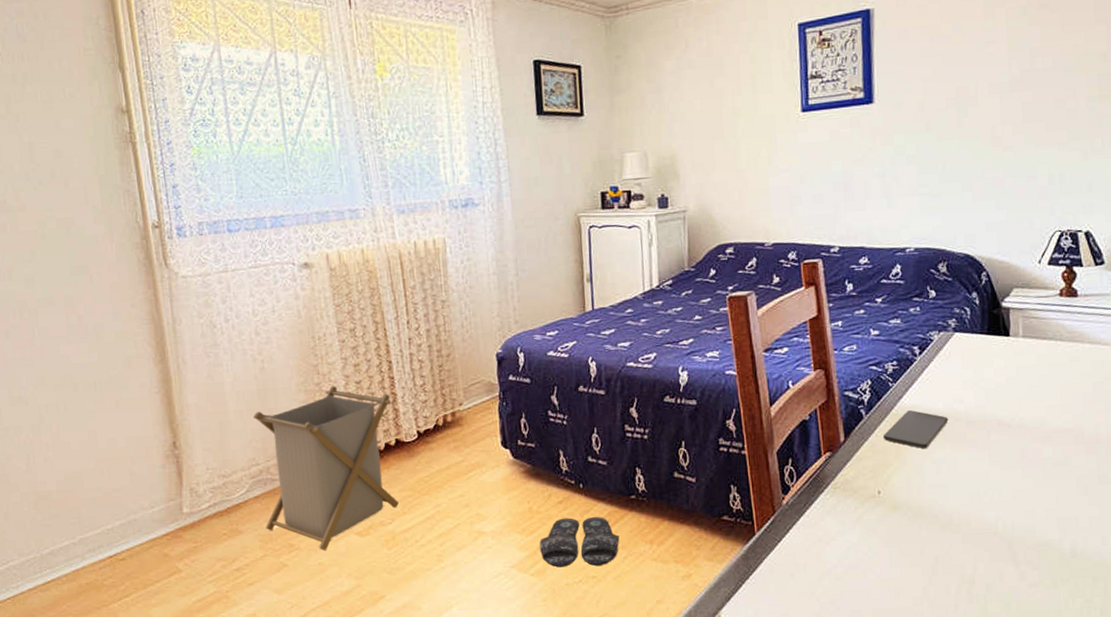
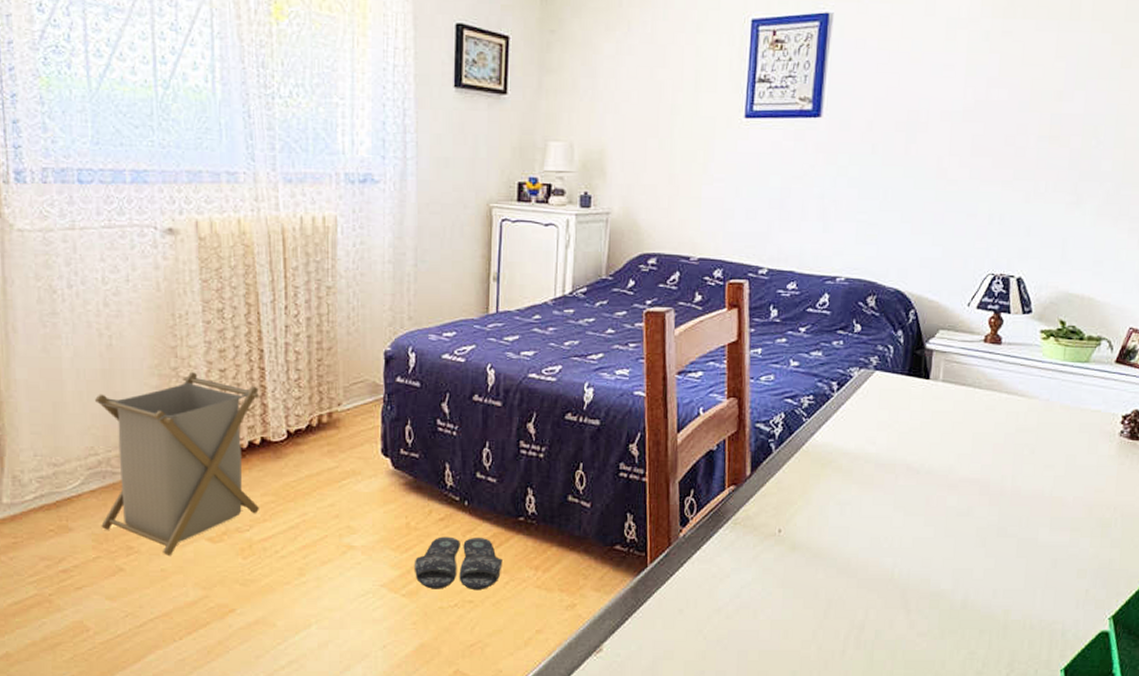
smartphone: present [882,410,949,449] -> none [790,448,859,490]

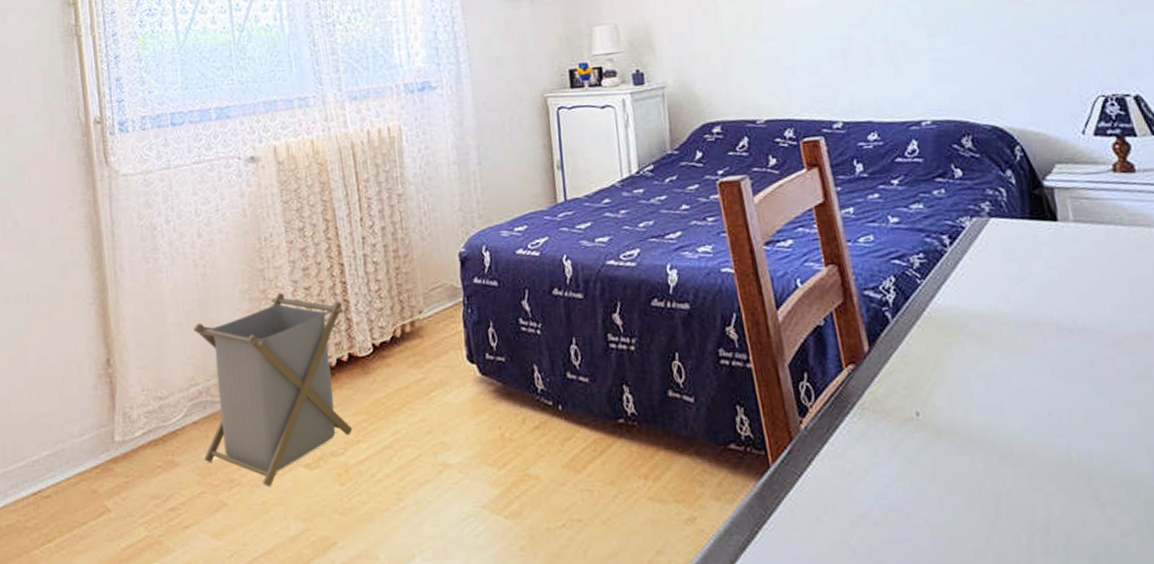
slippers: present [415,536,503,589] -> none [514,444,608,508]

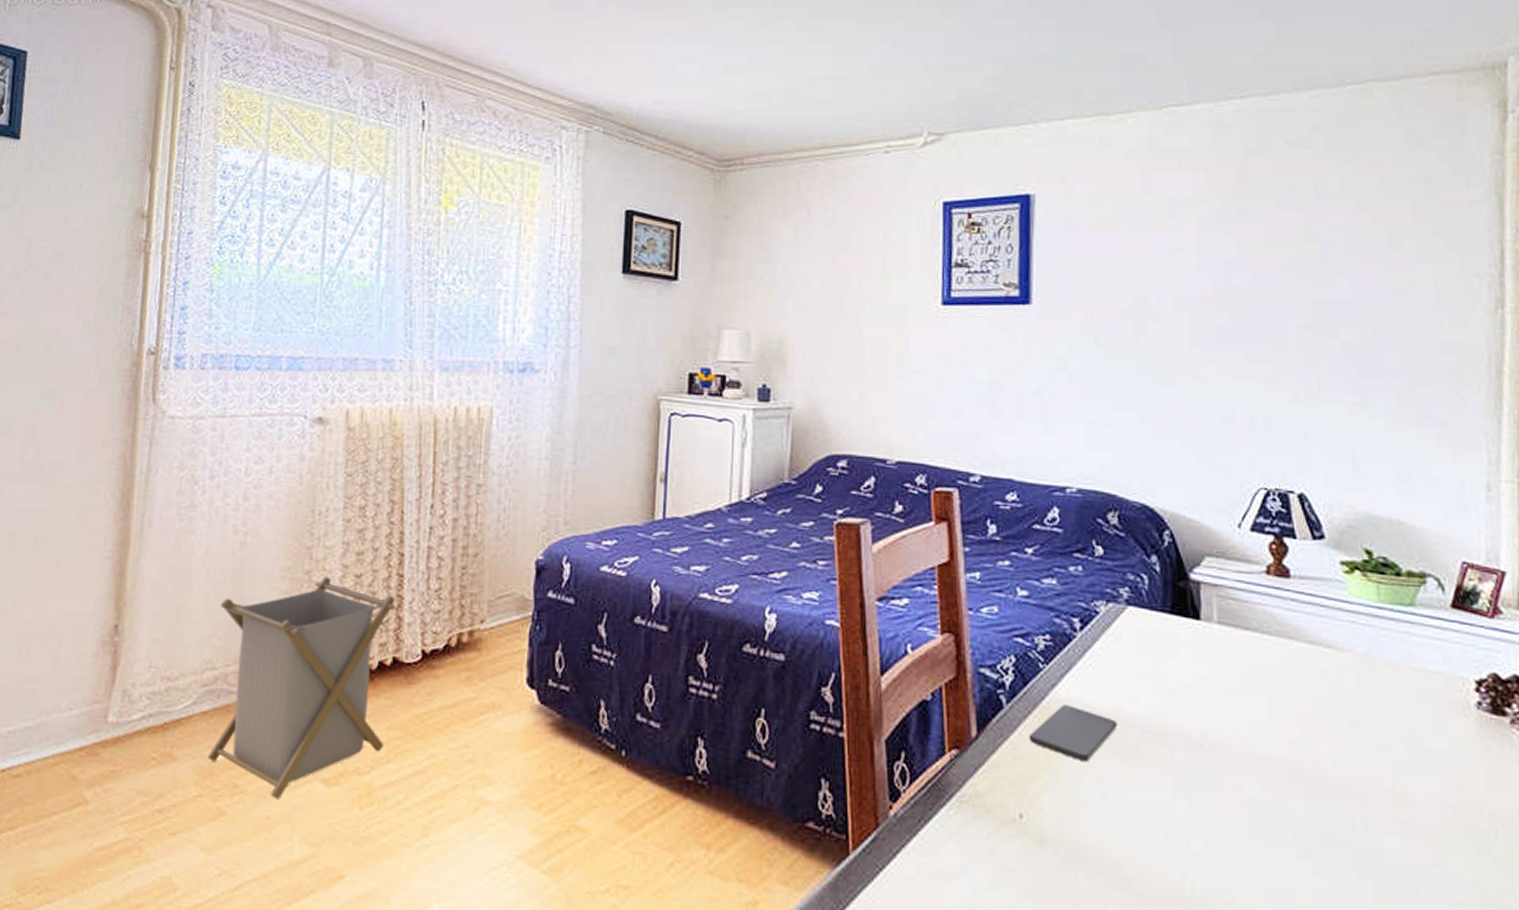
smartphone: none [915,312,995,360] -> present [1028,705,1118,762]

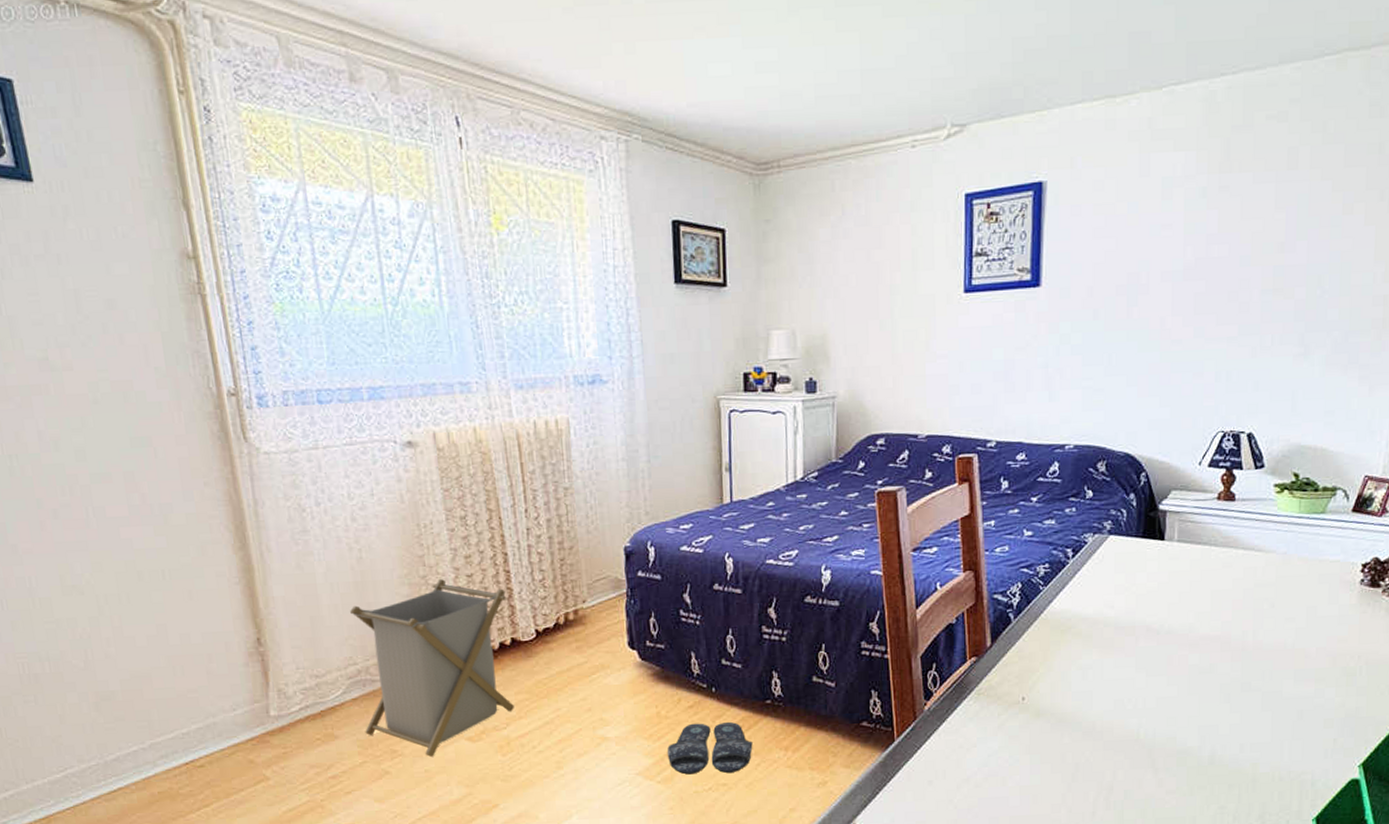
slippers: none [559,795,666,871] -> present [668,721,753,775]
smartphone: present [1028,705,1118,762] -> none [1030,615,1098,655]

